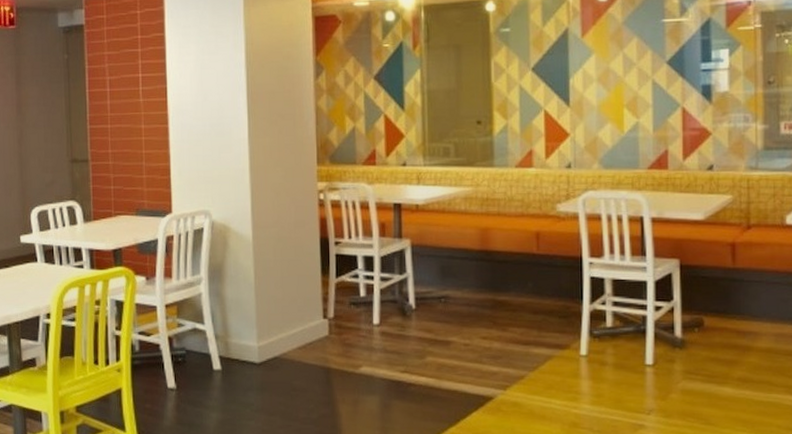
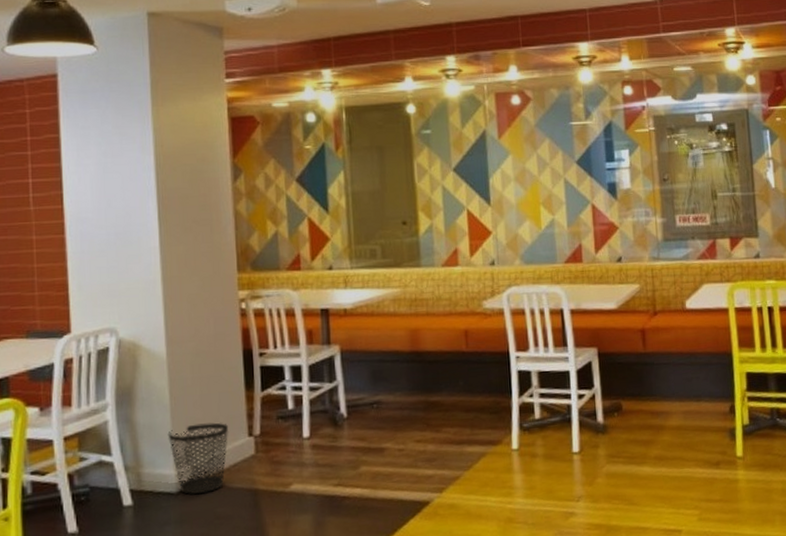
wastebasket: none [252,303,306,367] -> present [167,422,229,495]

